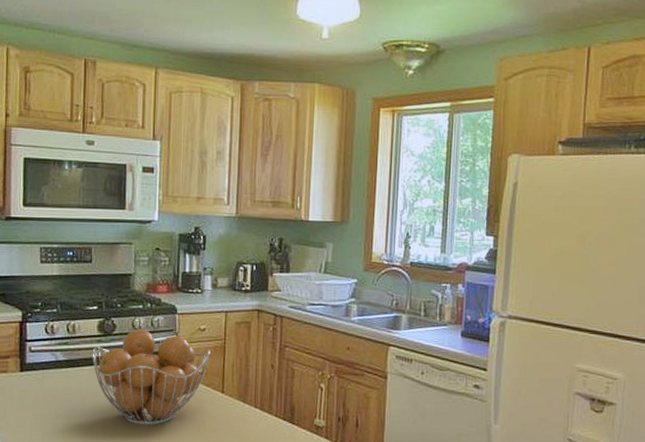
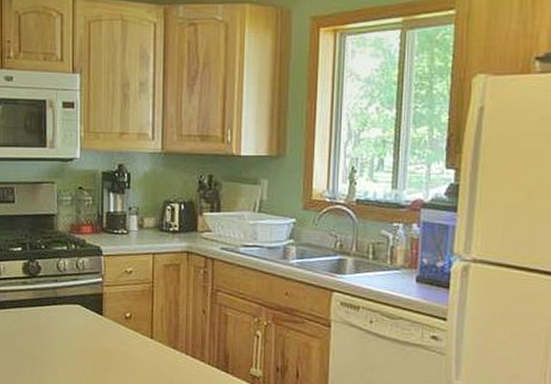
fruit basket: present [92,328,210,426] -> none [18,270,138,370]

